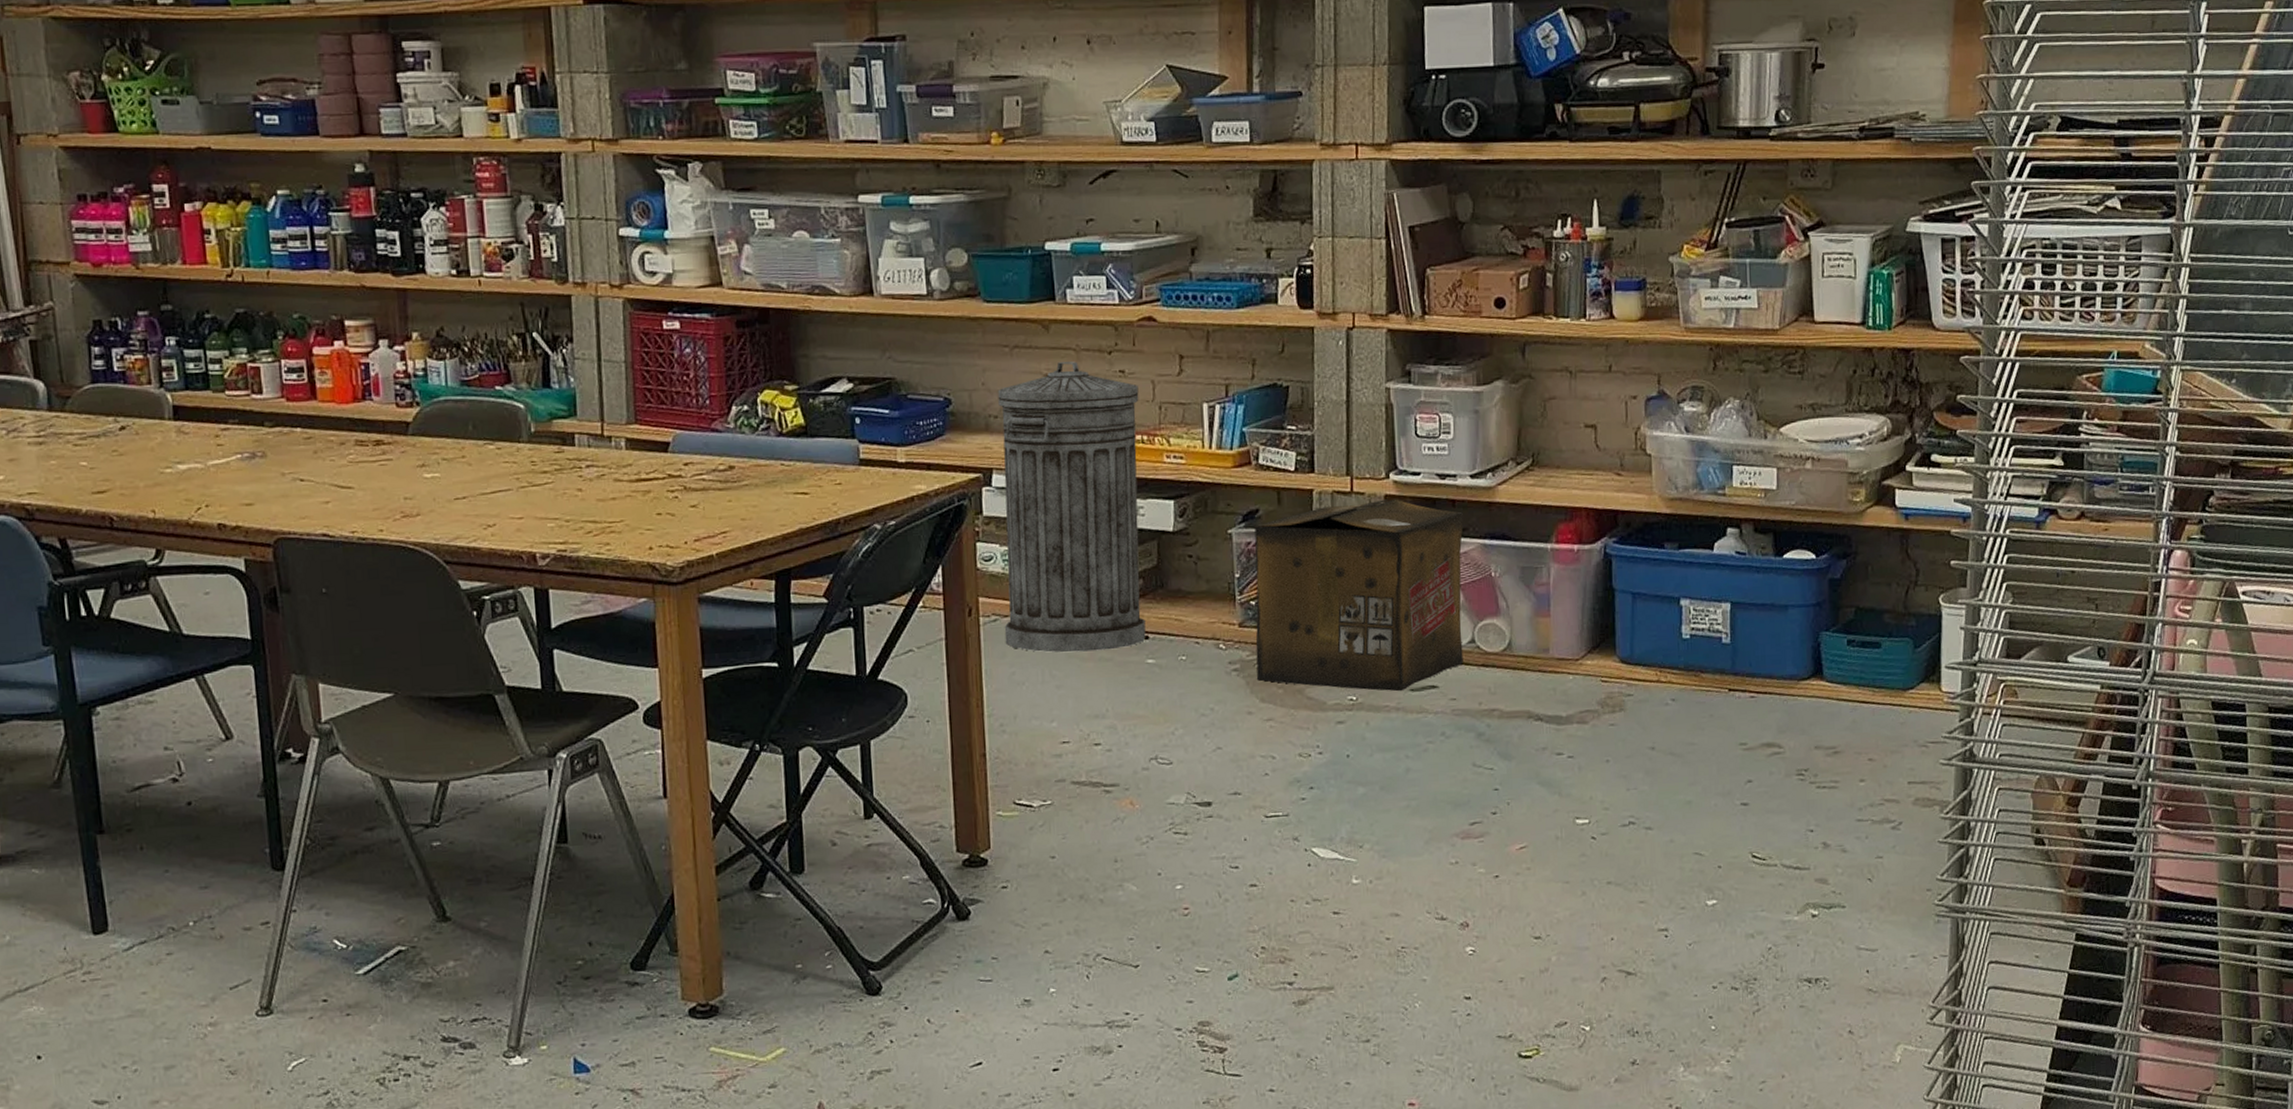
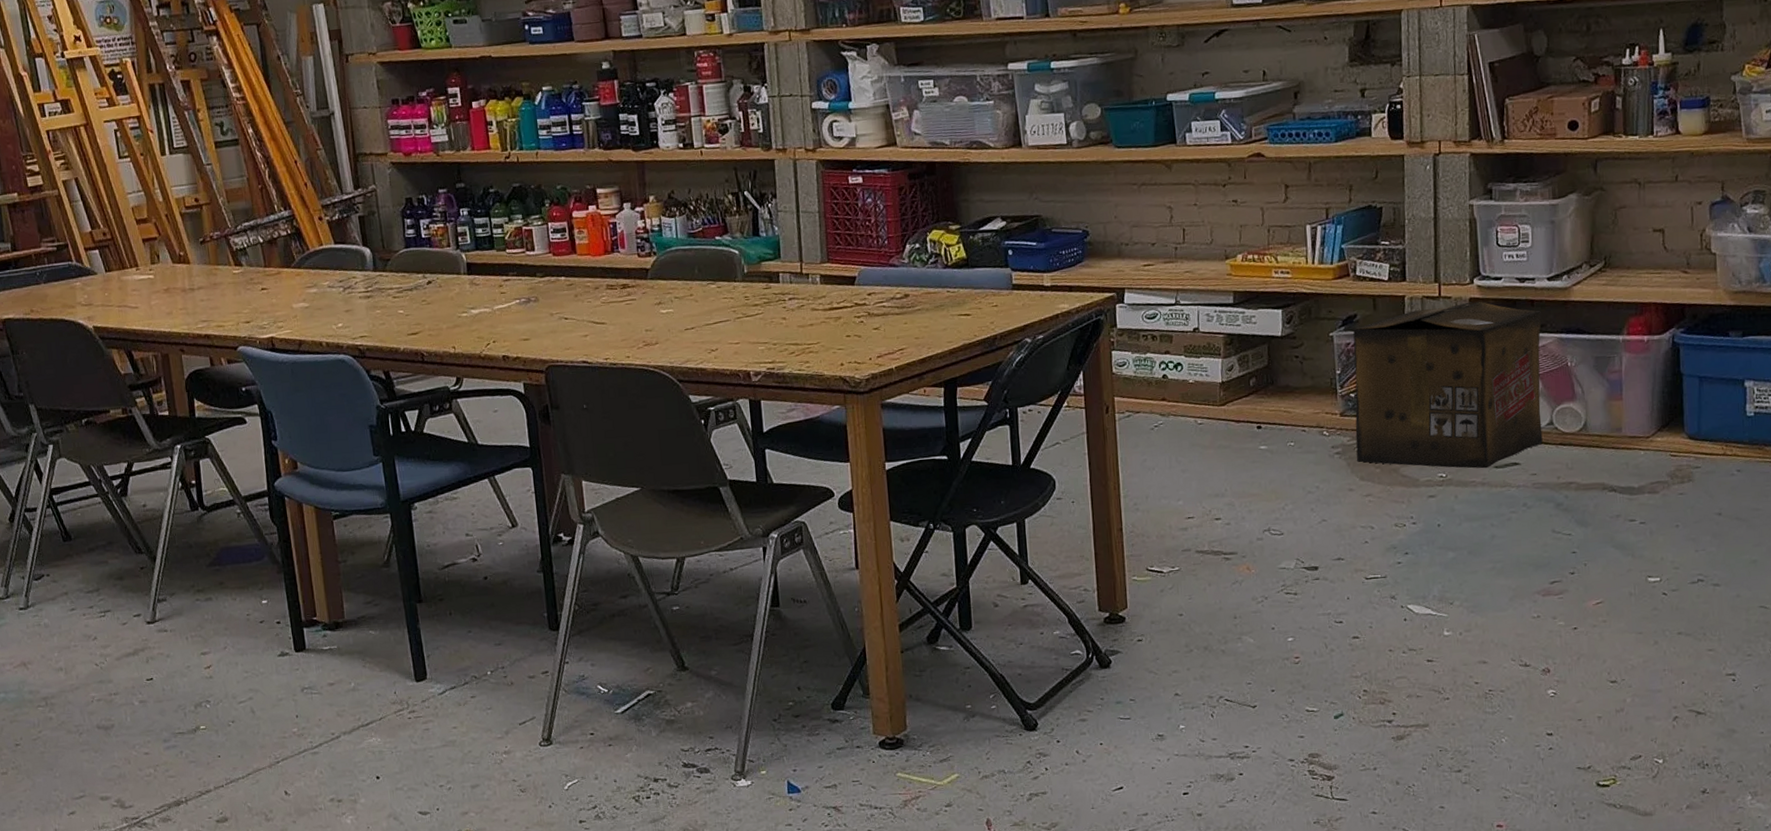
trash can: present [998,361,1146,653] -> none [1128,194,1259,442]

